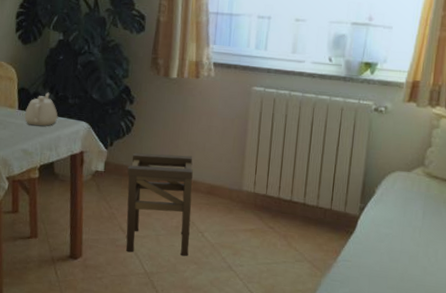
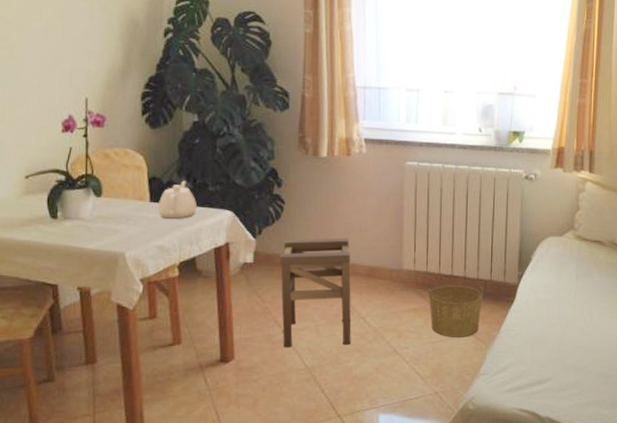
basket: none [266,209,323,262] -> present [428,285,484,337]

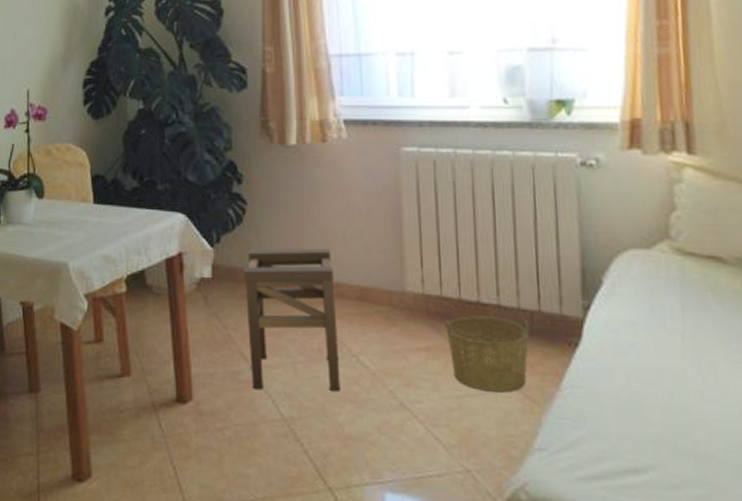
teapot: present [157,180,198,219] -> none [102,178,146,223]

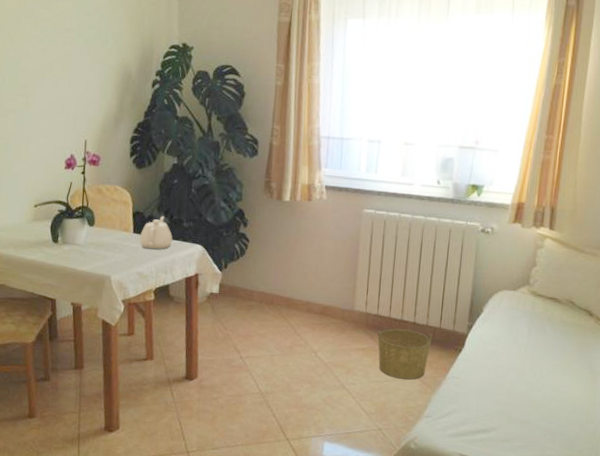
teapot: none [102,178,146,223] -> present [139,216,173,250]
stool: present [243,248,341,391] -> none [241,274,306,375]

